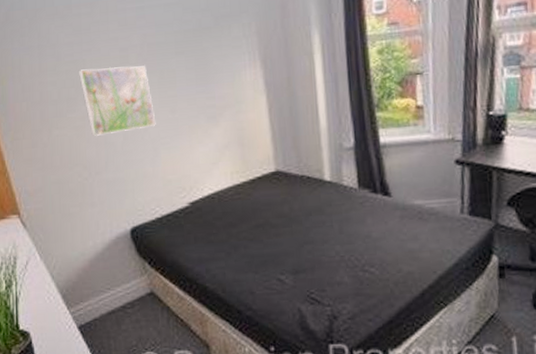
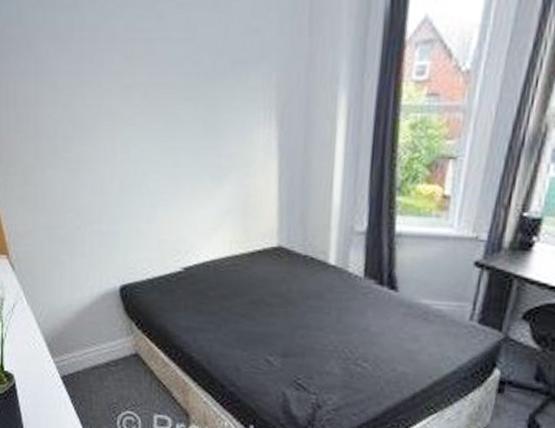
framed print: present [78,66,156,136] -> none [76,104,156,182]

